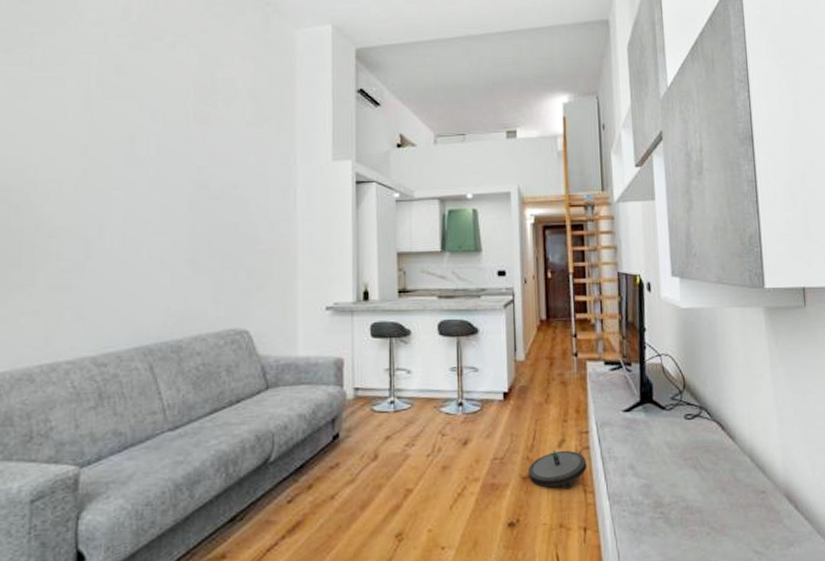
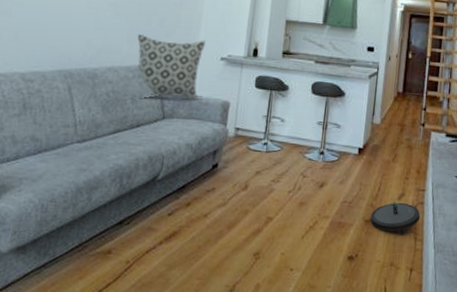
pillow: none [223,289,306,363] -> present [137,34,206,101]

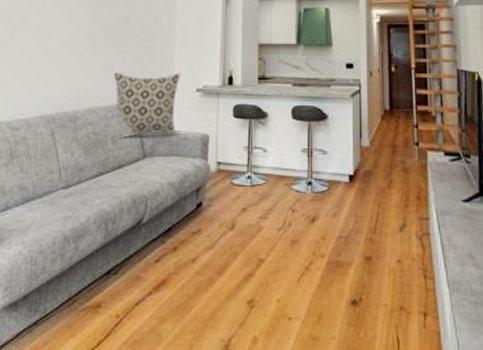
robot vacuum: present [371,202,420,235] -> none [371,234,428,273]

